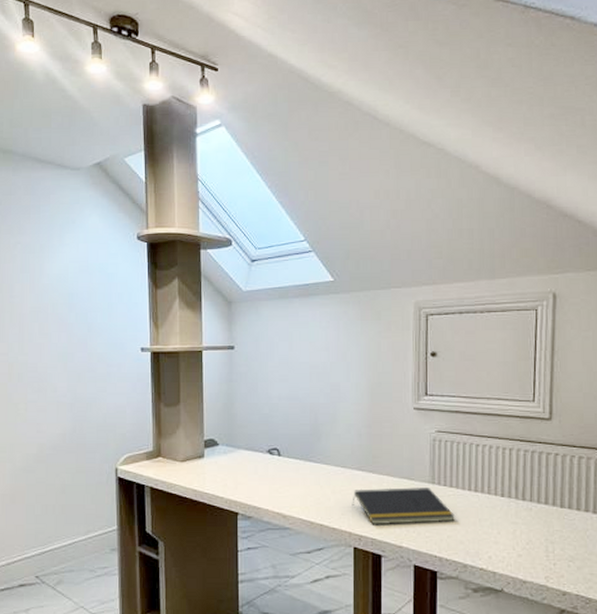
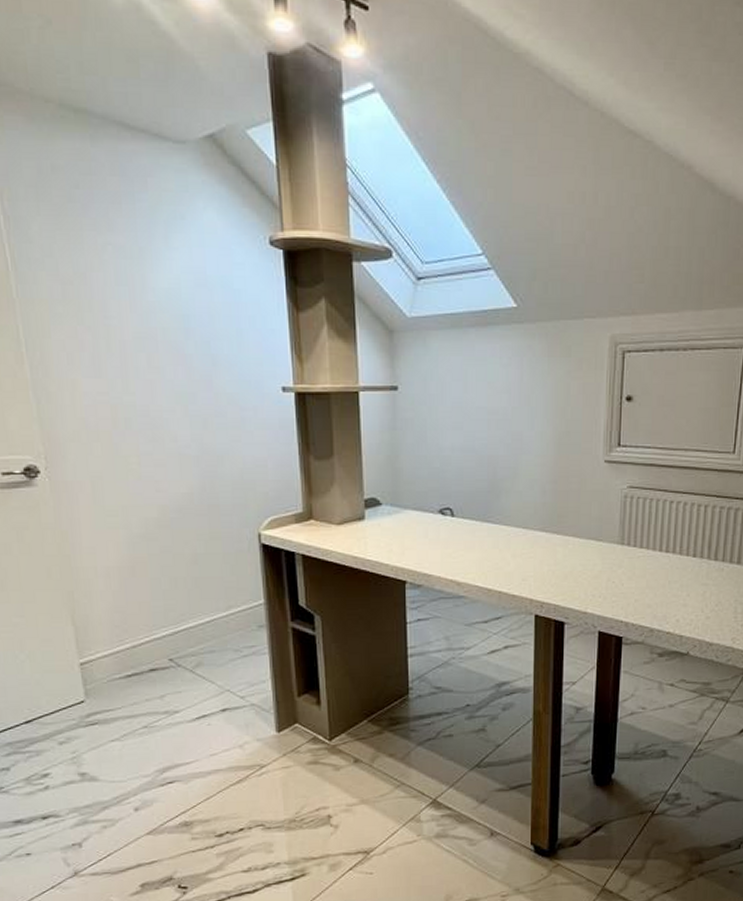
notepad: present [352,487,456,525] -> none [533,549,645,591]

